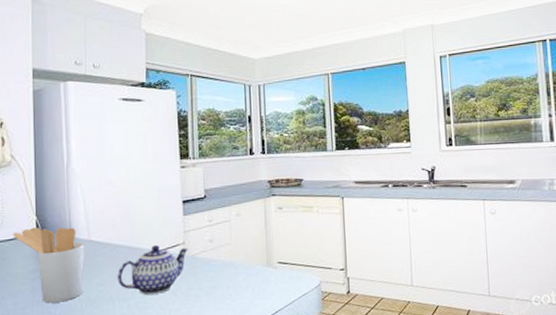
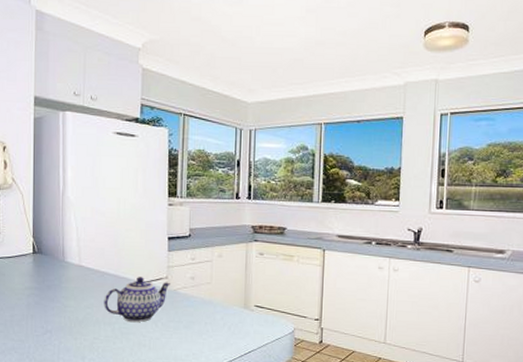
utensil holder: present [13,227,85,303] -> none [12,247,76,319]

